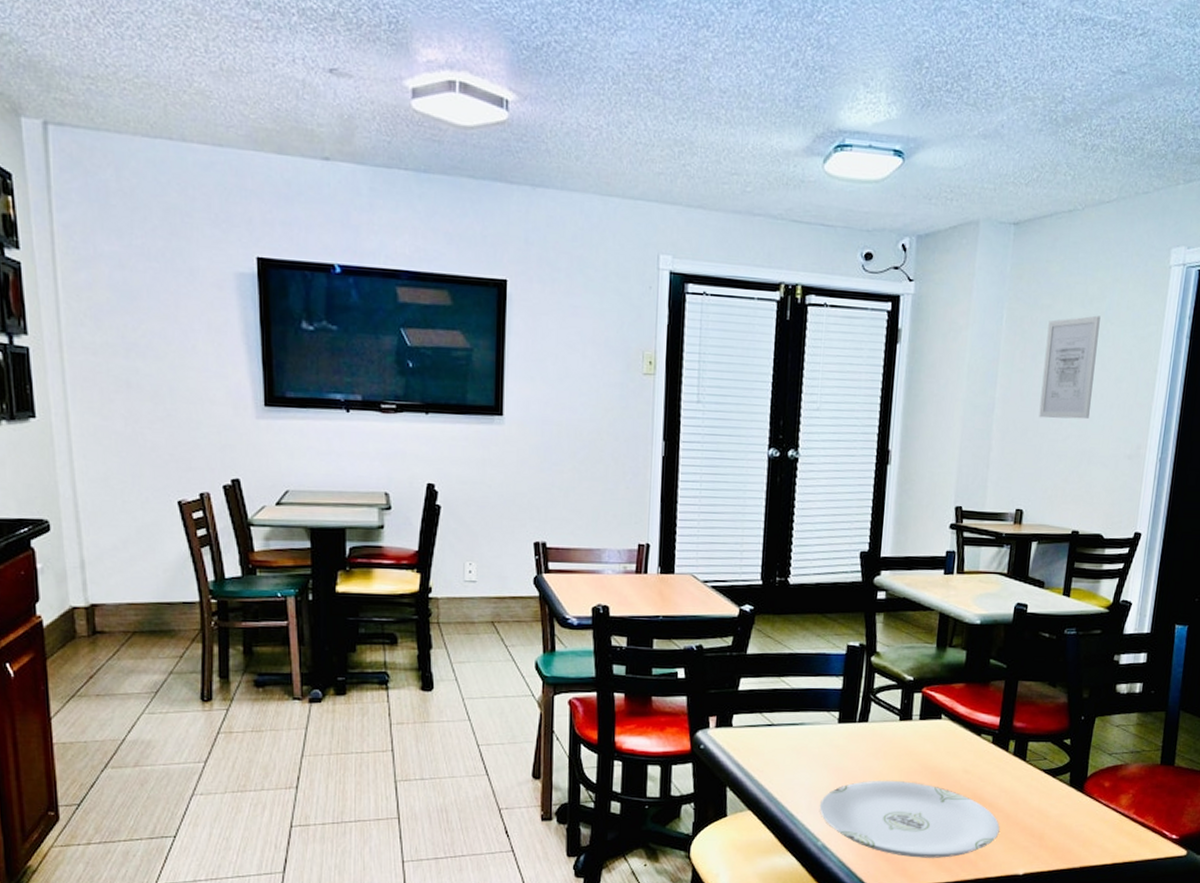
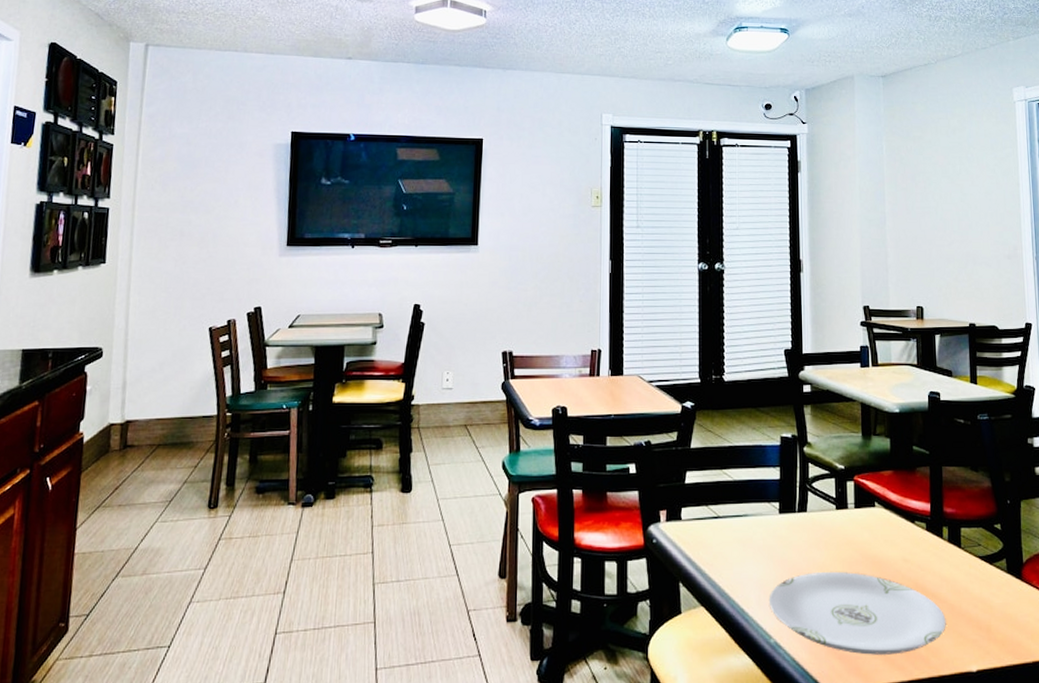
wall art: present [1039,315,1101,420] -> none [921,143,968,228]

